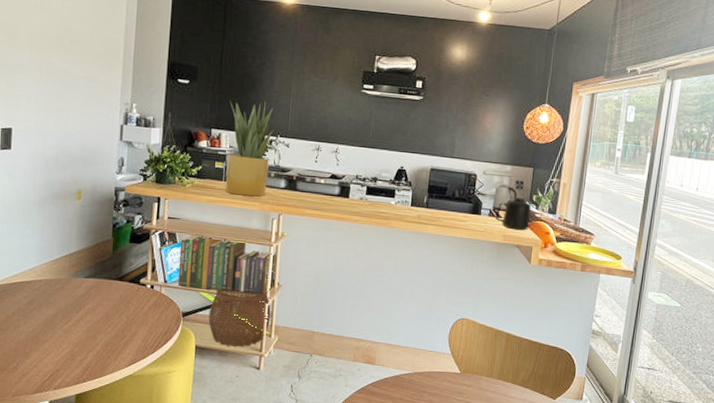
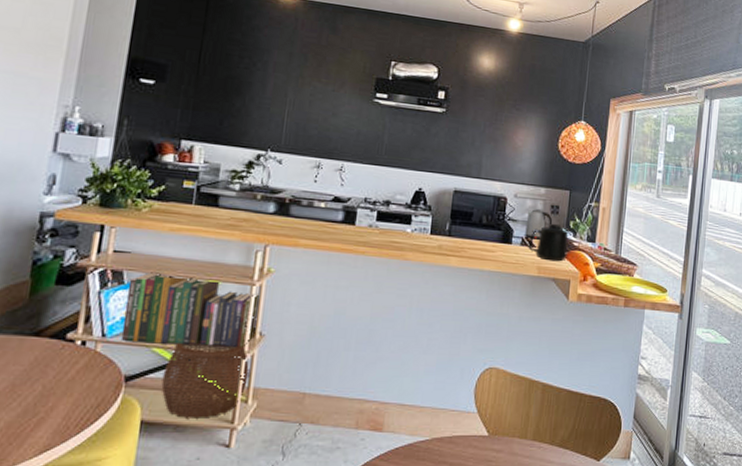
planter: present [225,100,274,197] -> none [195,106,265,224]

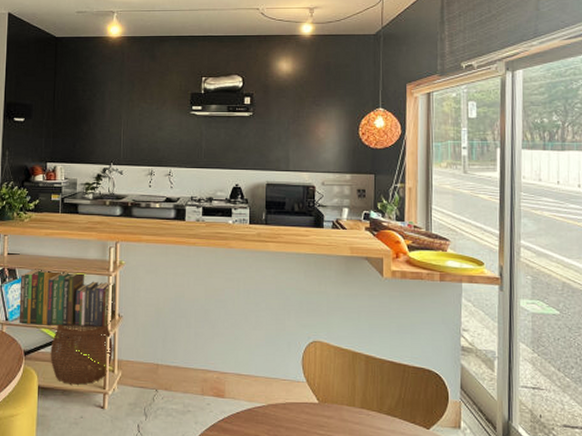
kettle: present [525,209,553,240] -> none [335,194,361,222]
mug: present [528,224,569,262] -> none [339,207,378,242]

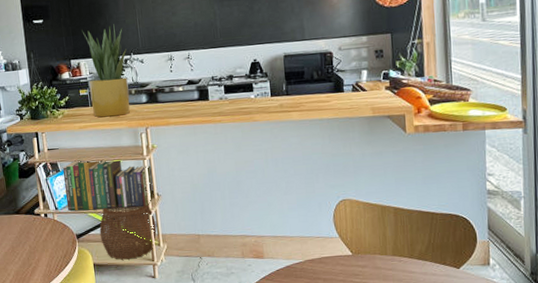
planter: none [62,131,107,226] -> present [82,24,130,118]

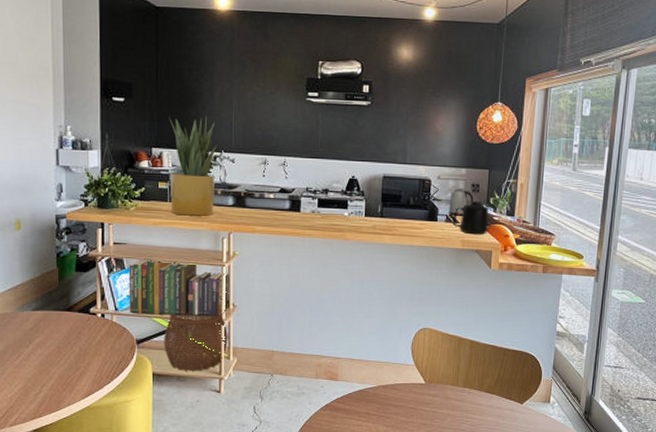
kettle: none [354,56,379,85] -> present [449,189,474,216]
mug: none [359,67,398,101] -> present [452,202,489,235]

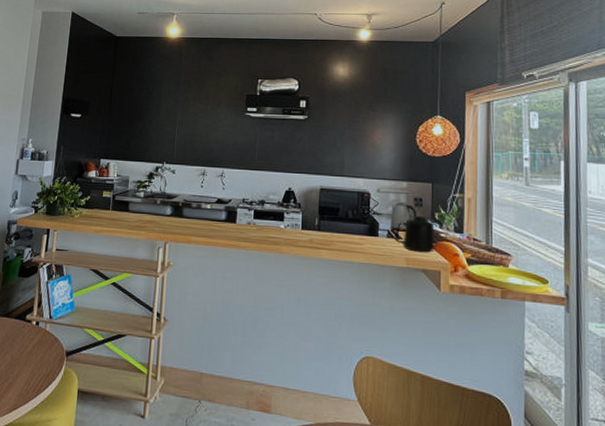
books: present [129,257,196,315] -> none [62,265,131,328]
woven basket: present [164,312,228,371] -> none [92,324,157,391]
planter: present [169,116,217,216] -> none [112,130,160,225]
books: present [187,271,229,316] -> none [118,281,163,330]

